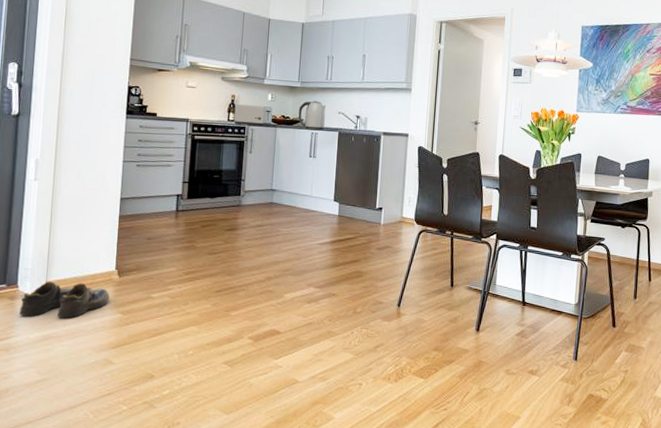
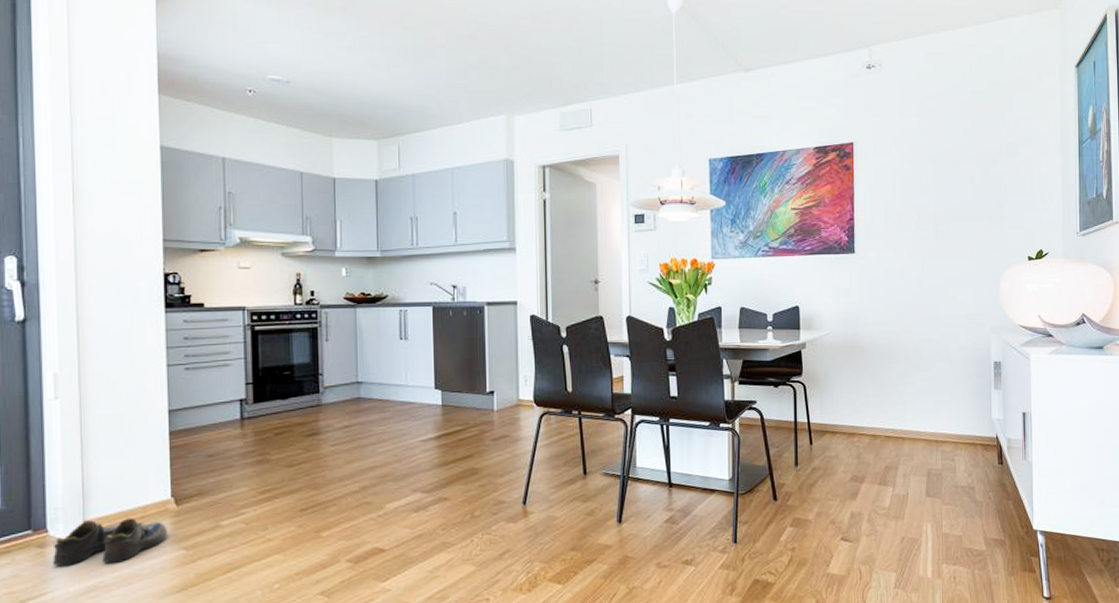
toaster: present [234,104,273,127] -> none [301,283,349,309]
kettle: present [298,101,326,131] -> none [381,272,416,307]

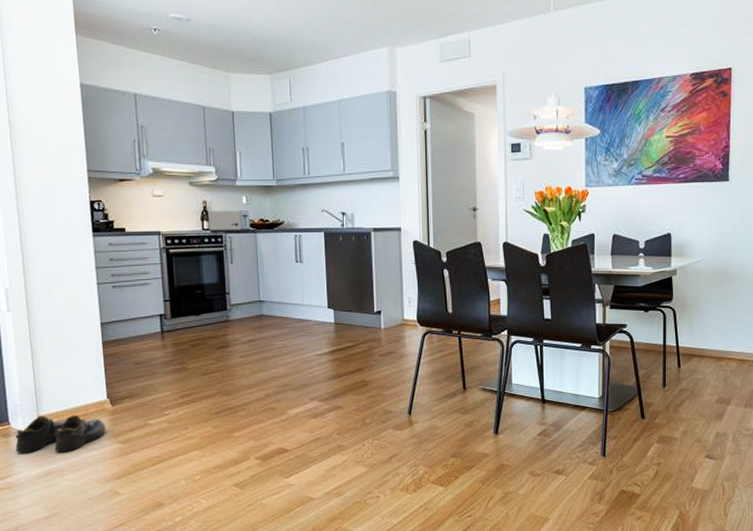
toaster: none [301,283,349,309] -> present [207,210,250,234]

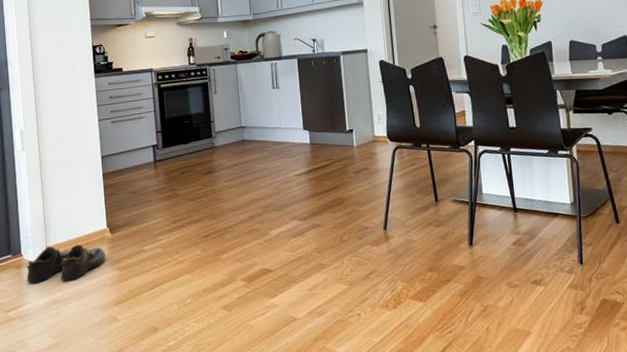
kettle: none [277,200,309,233] -> present [255,30,284,62]

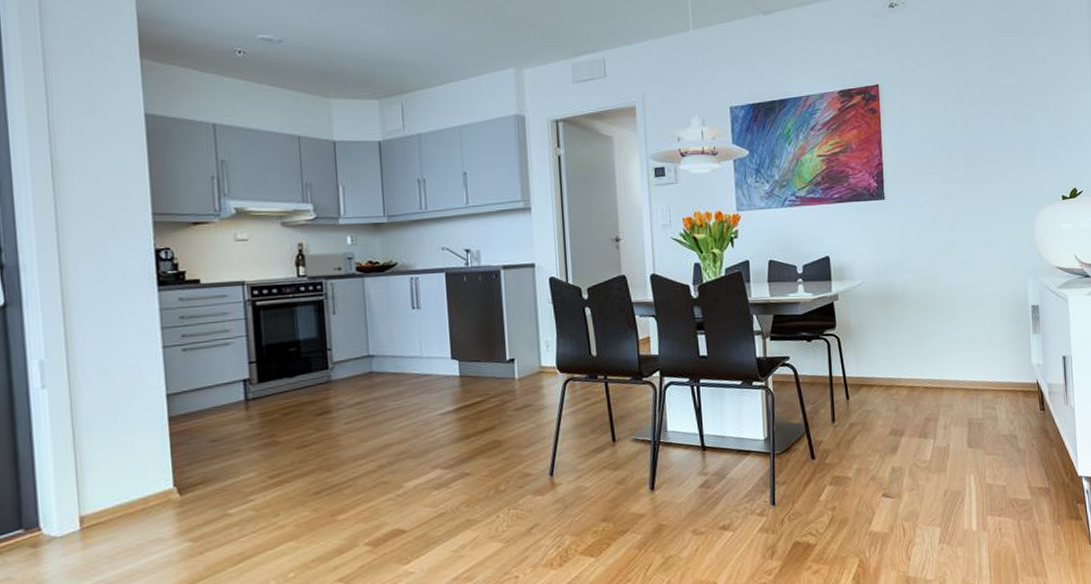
shoe: present [27,244,106,283] -> none [48,510,171,566]
kettle: present [255,30,284,62] -> none [389,237,427,275]

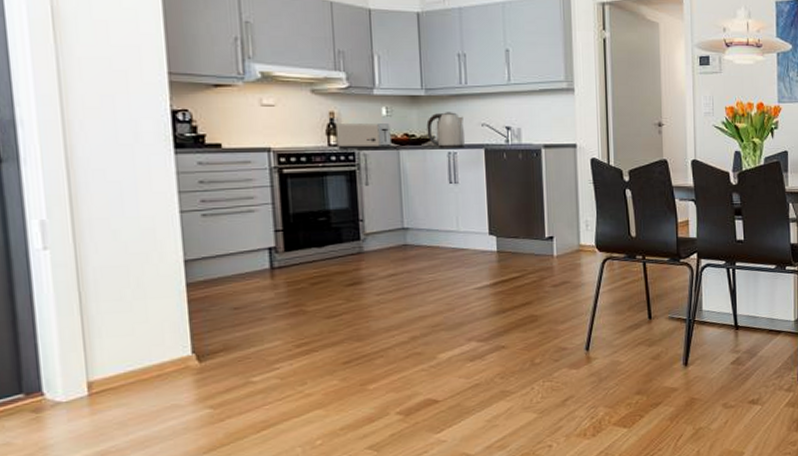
kettle: none [389,237,427,275] -> present [426,112,466,149]

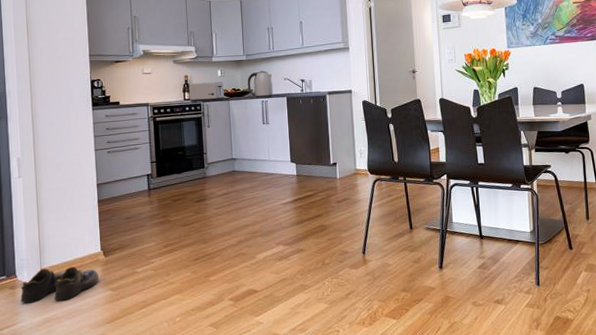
shoe: none [52,377,189,431] -> present [21,266,99,303]

